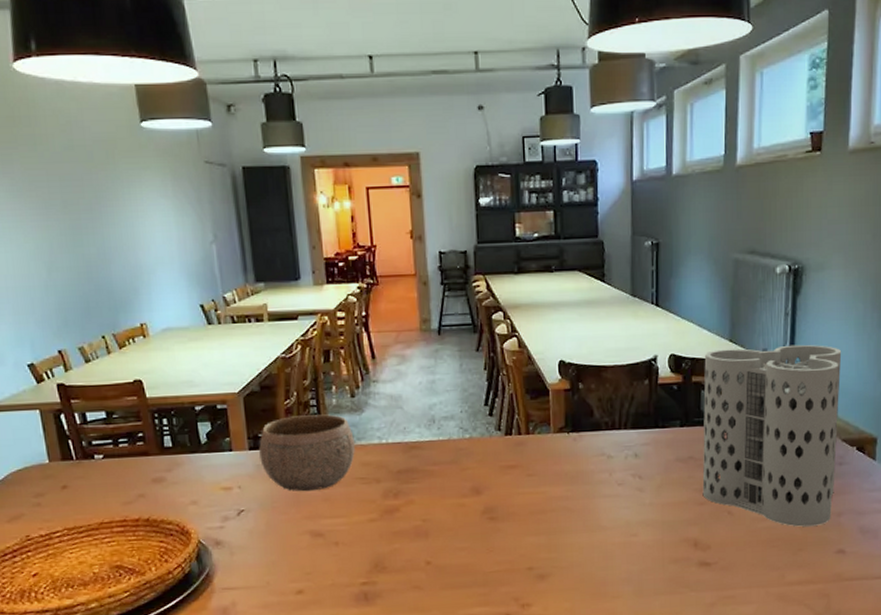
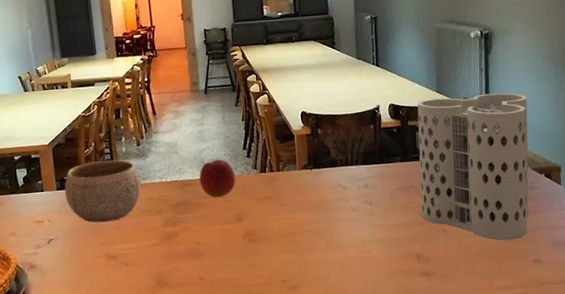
apple: none [428,417,475,464] -> present [199,159,236,198]

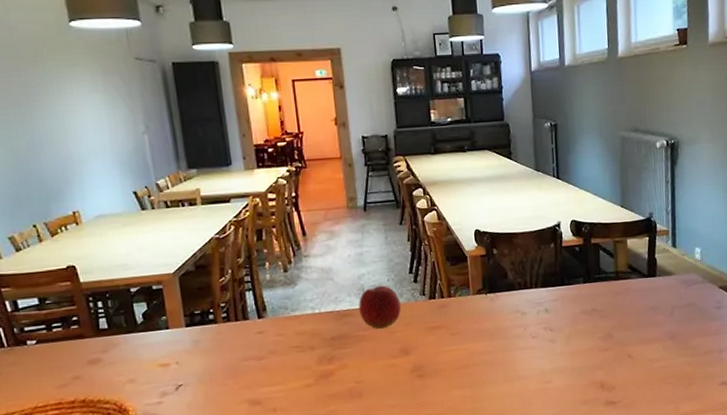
bowl: present [65,160,141,223] -> none [195,289,290,364]
utensil holder: present [417,93,529,241] -> none [601,207,715,365]

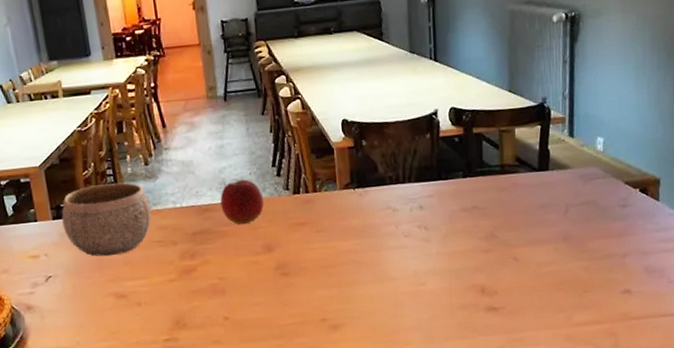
bowl: none [195,289,290,364] -> present [62,182,152,257]

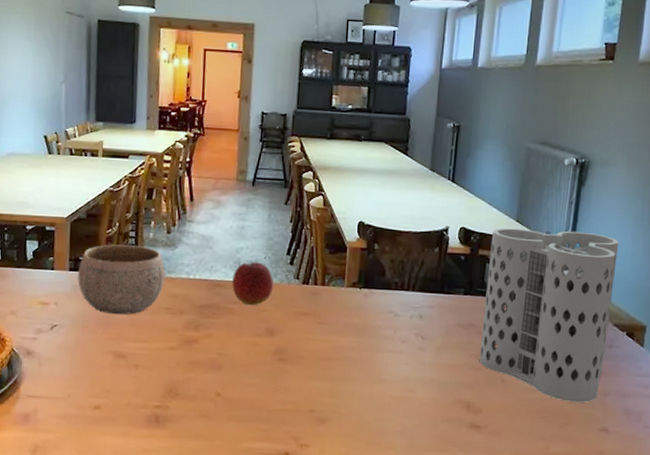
utensil holder: none [484,90,622,270] -> present [479,228,619,403]

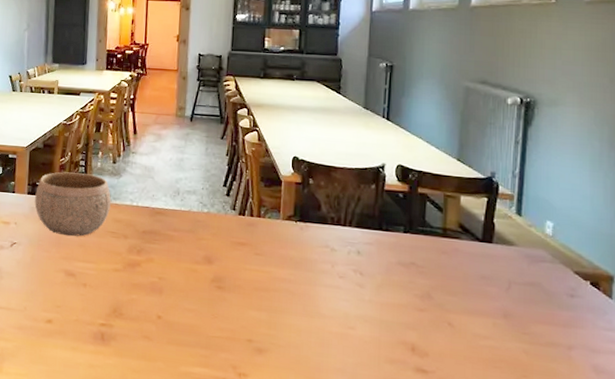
apple: present [232,262,274,305] -> none [172,192,212,233]
utensil holder: present [479,228,619,403] -> none [423,166,575,355]

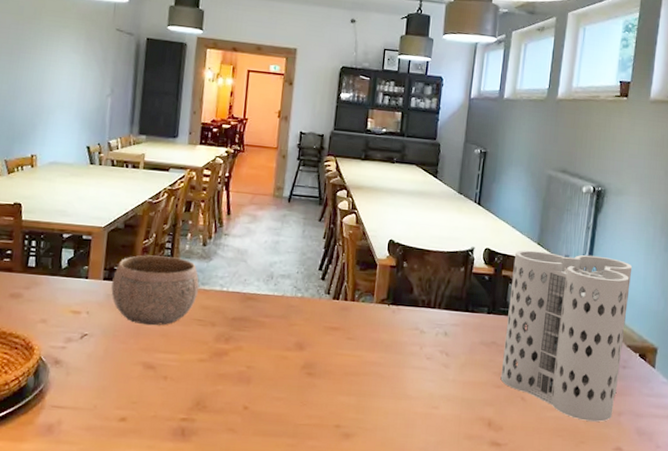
utensil holder: none [423,166,575,355] -> present [500,250,633,422]

